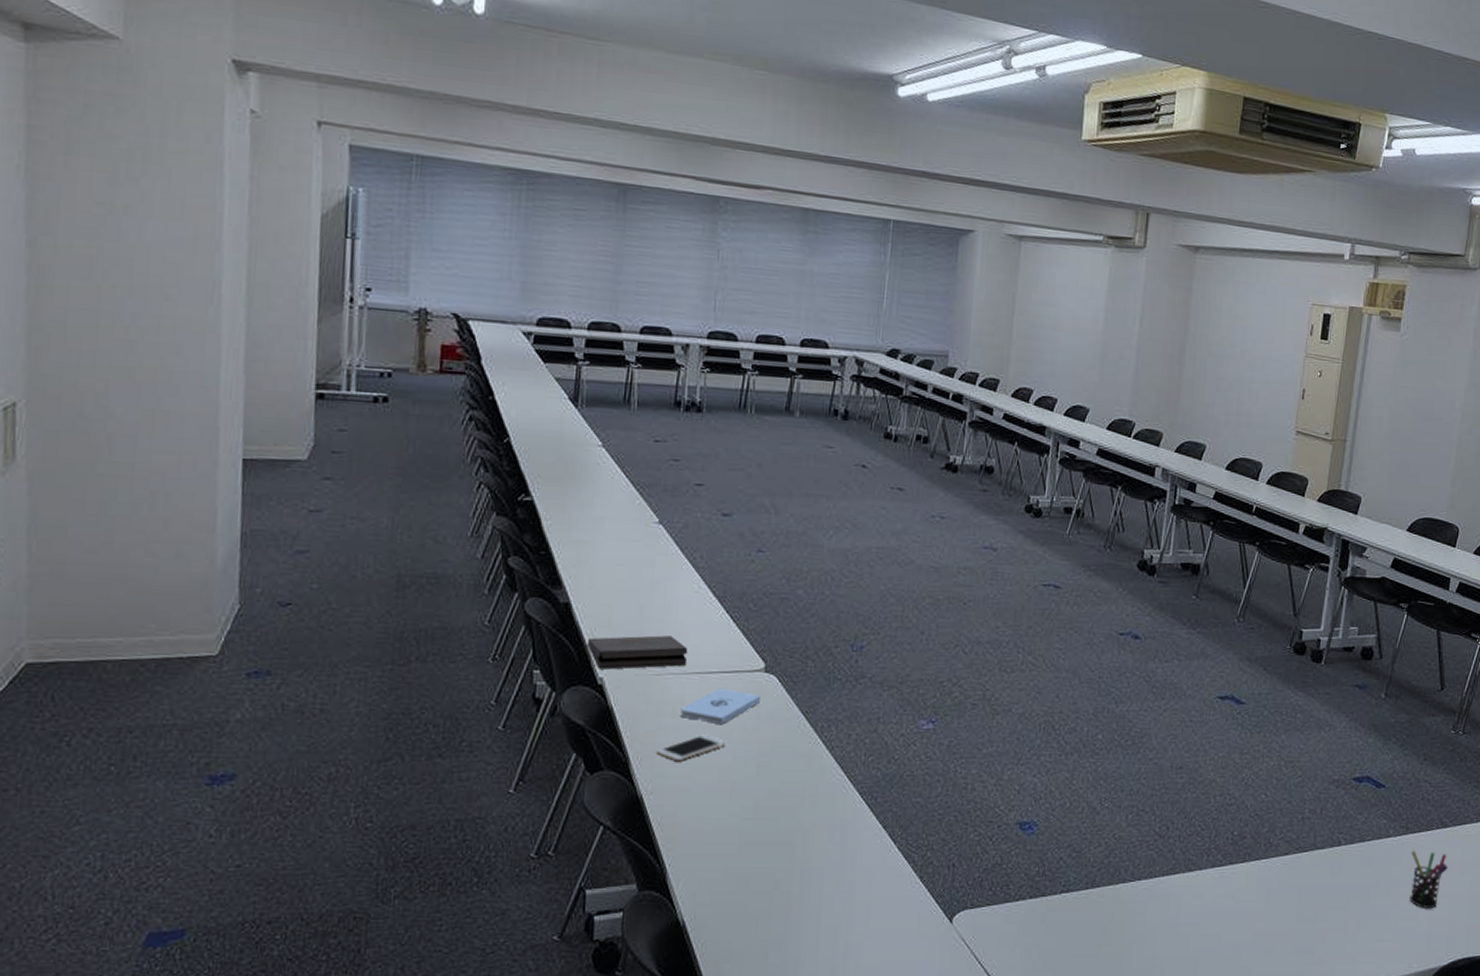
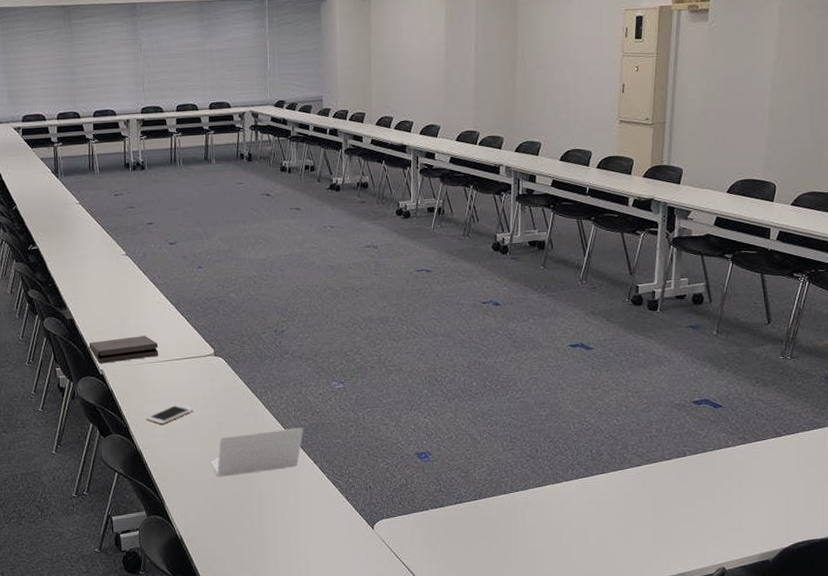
notepad: present [680,688,760,725] -> none [159,370,214,397]
laptop: none [740,778,874,841] -> present [211,427,303,477]
pen holder: present [1410,850,1448,908] -> none [749,456,784,502]

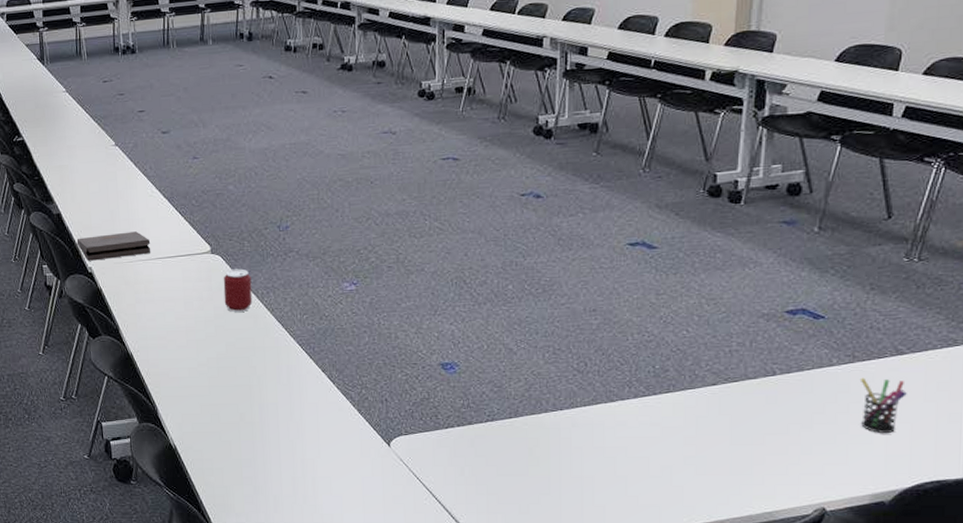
cell phone: present [146,404,194,425] -> none [138,305,189,326]
laptop: present [211,427,303,477] -> none [207,332,310,384]
can: none [225,370,252,410] -> present [223,268,253,312]
pen holder: none [749,456,784,502] -> present [859,377,907,433]

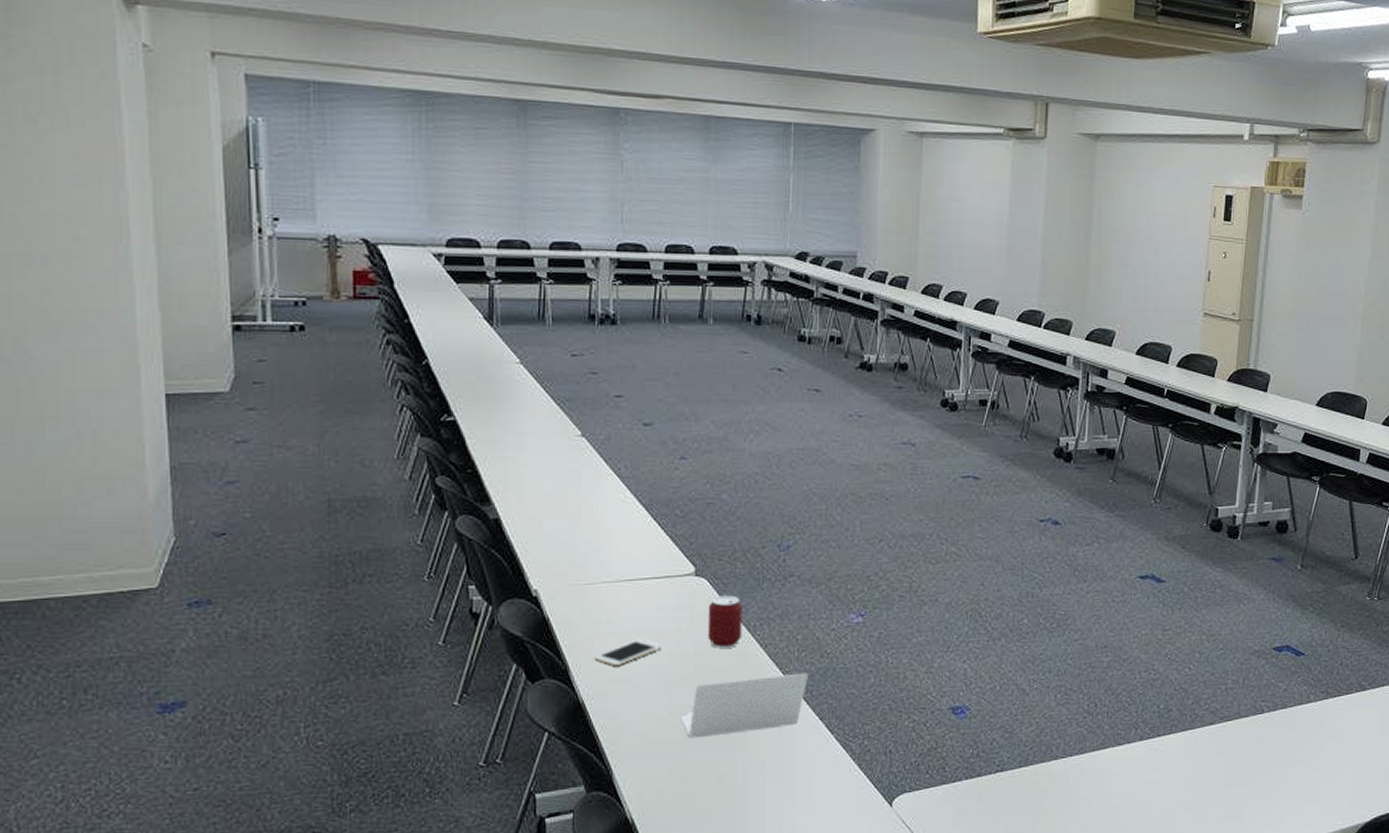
pizza box: present [76,231,151,261] -> none [519,545,619,582]
cell phone: none [138,305,189,326] -> present [595,639,663,667]
laptop: none [207,332,310,384] -> present [681,673,808,739]
pen holder: present [859,377,907,433] -> none [1331,713,1368,768]

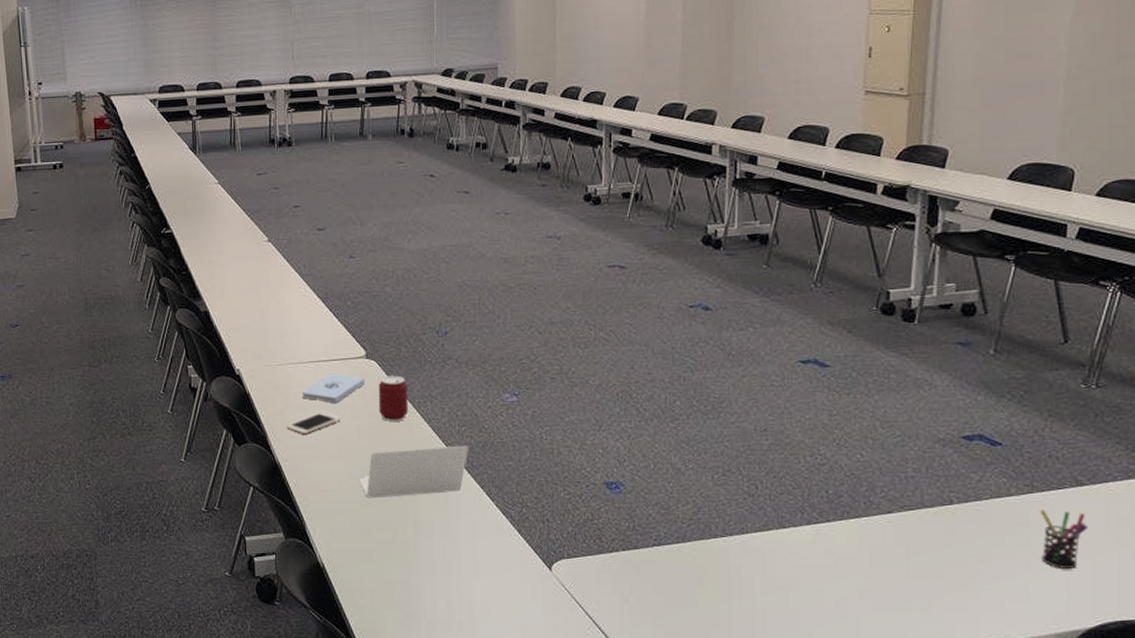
notepad: none [616,594,692,630] -> present [302,374,365,404]
pen holder: none [1331,713,1368,768] -> present [1039,509,1088,569]

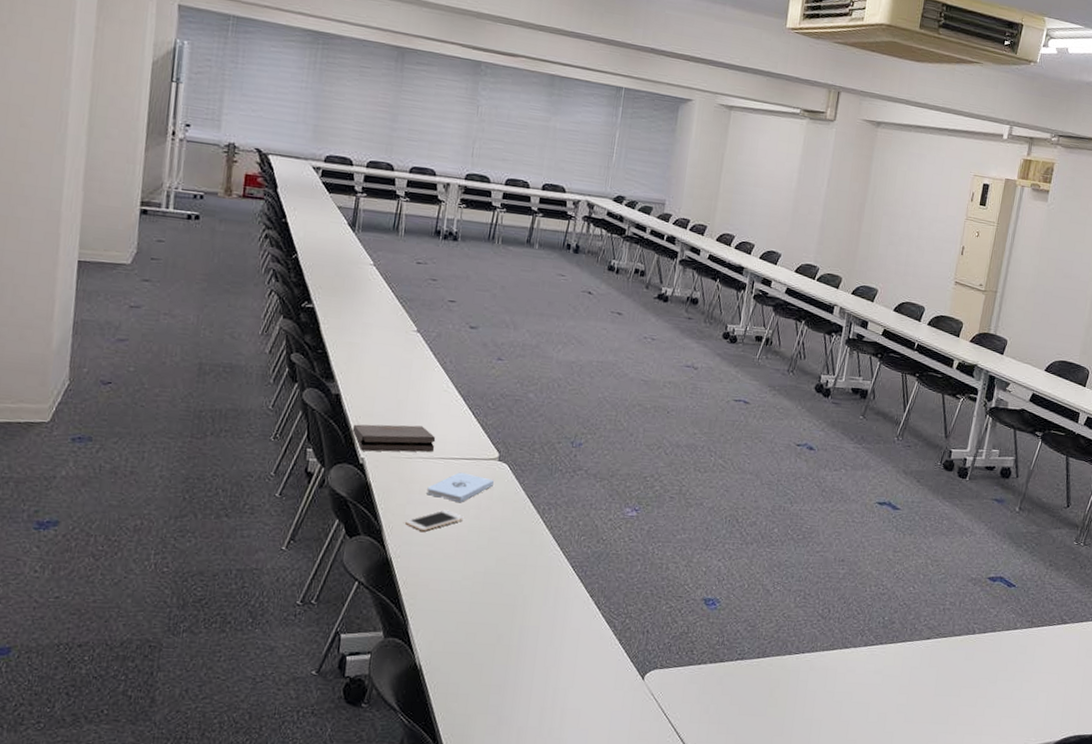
pizza box: none [224,333,303,363] -> present [352,424,436,452]
laptop: present [359,445,468,498] -> none [472,554,584,601]
can: present [378,375,409,421] -> none [503,480,536,526]
pen holder: present [1039,509,1088,569] -> none [1031,641,1065,692]

